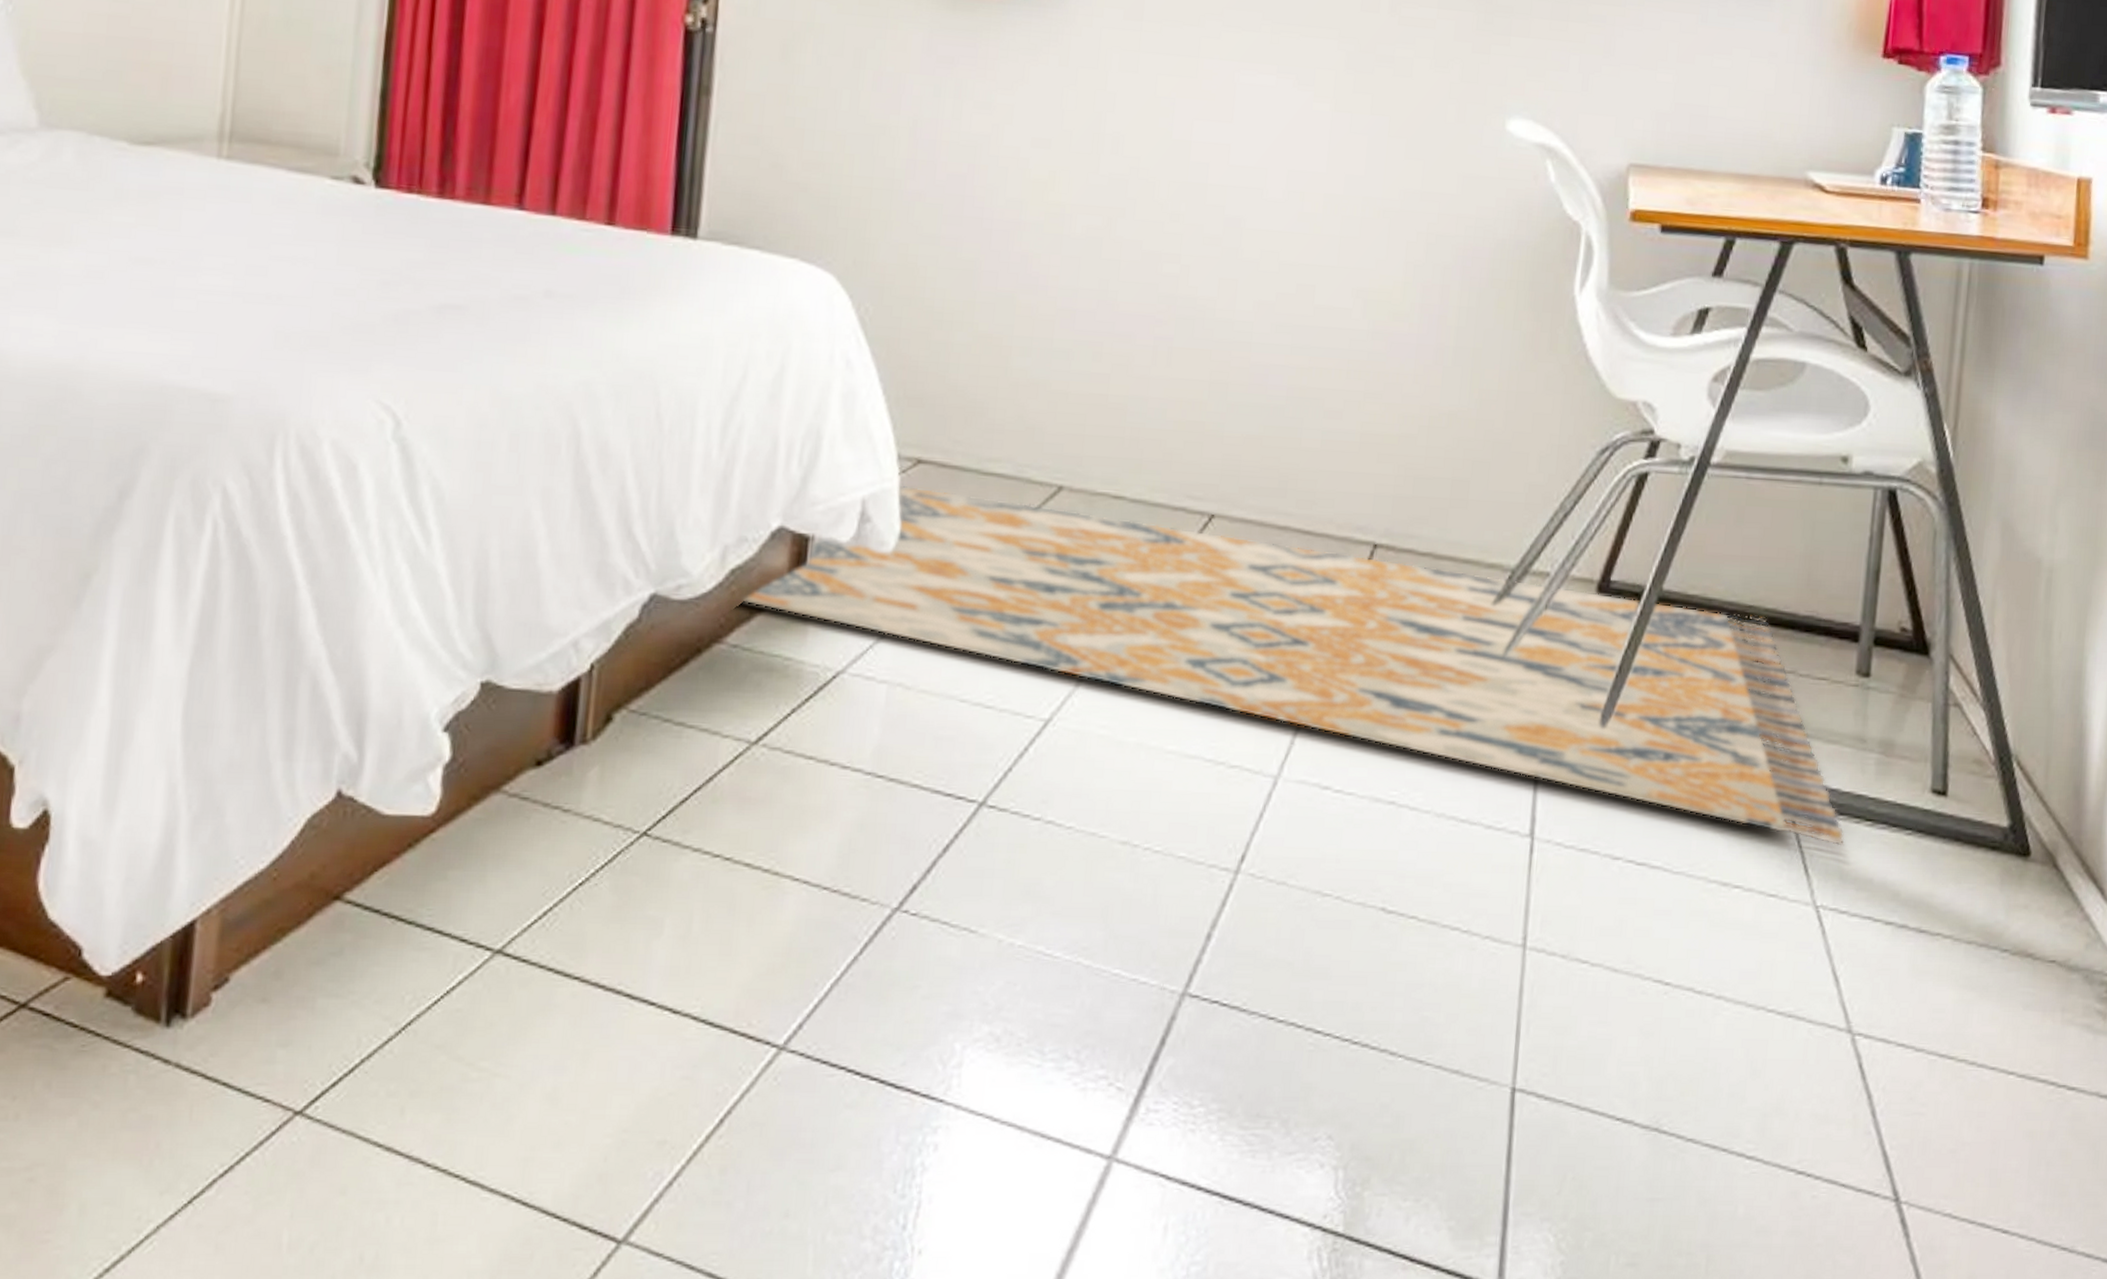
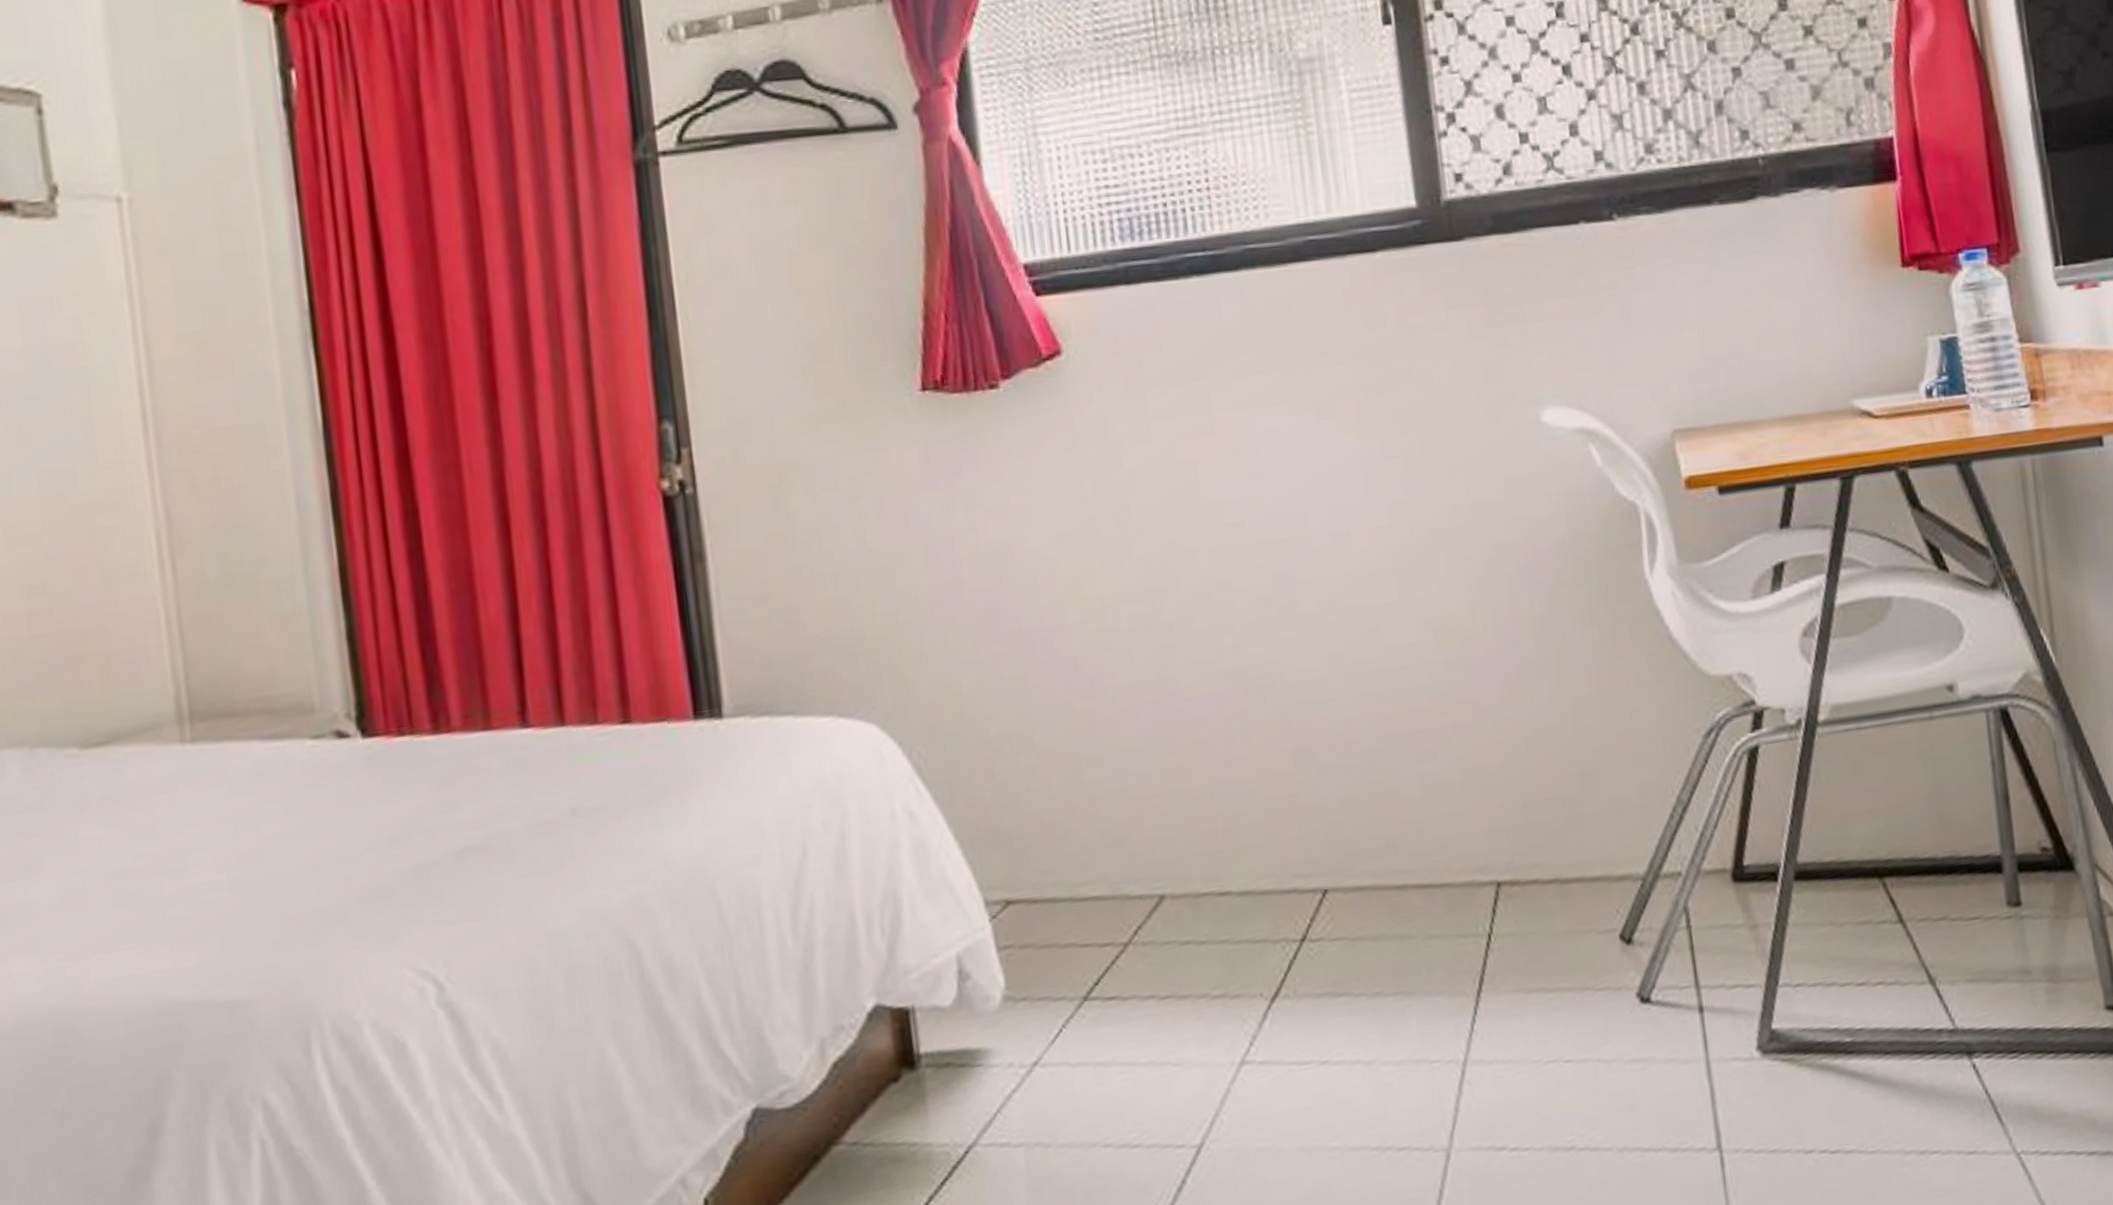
rug: present [743,485,1845,846] -> none [852,867,2031,1097]

